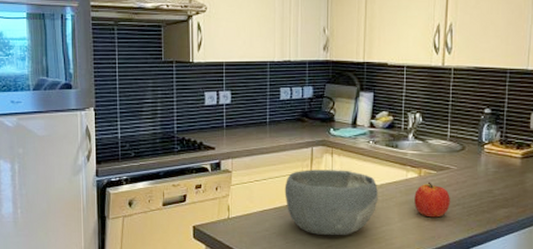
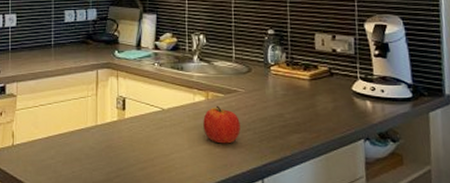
bowl: present [284,170,379,236] -> none [70,93,167,165]

